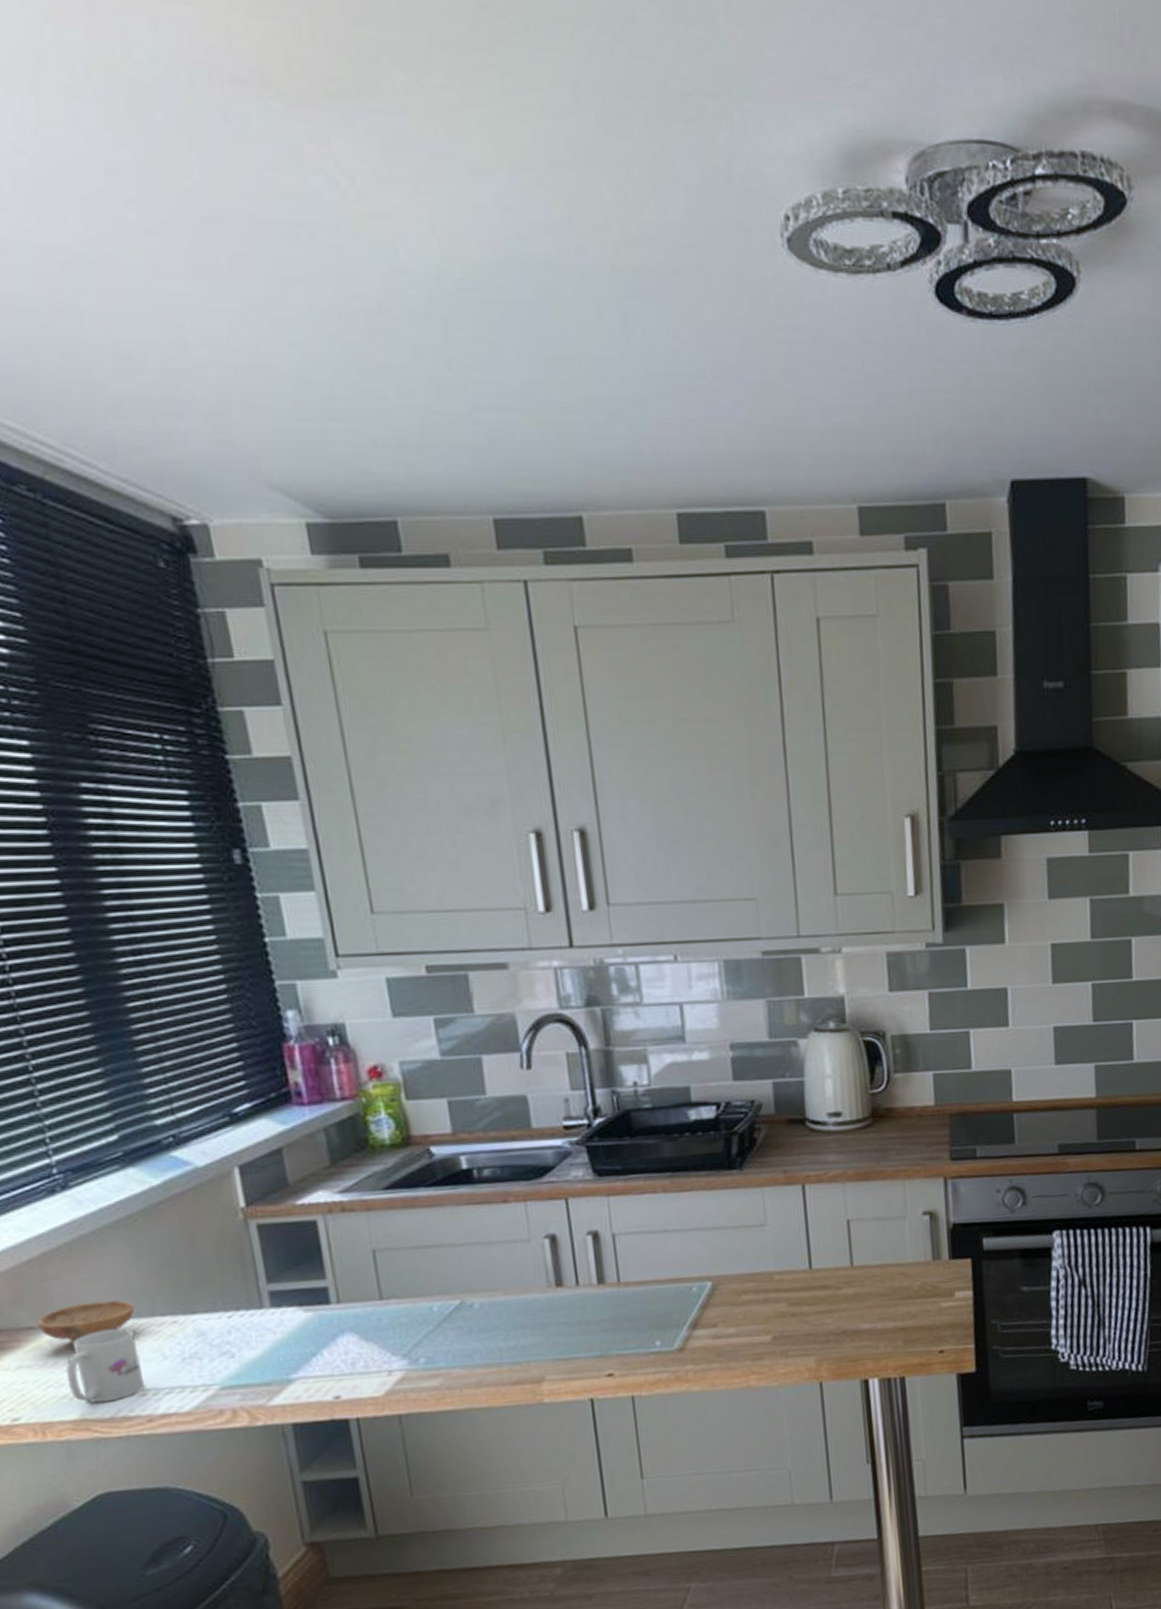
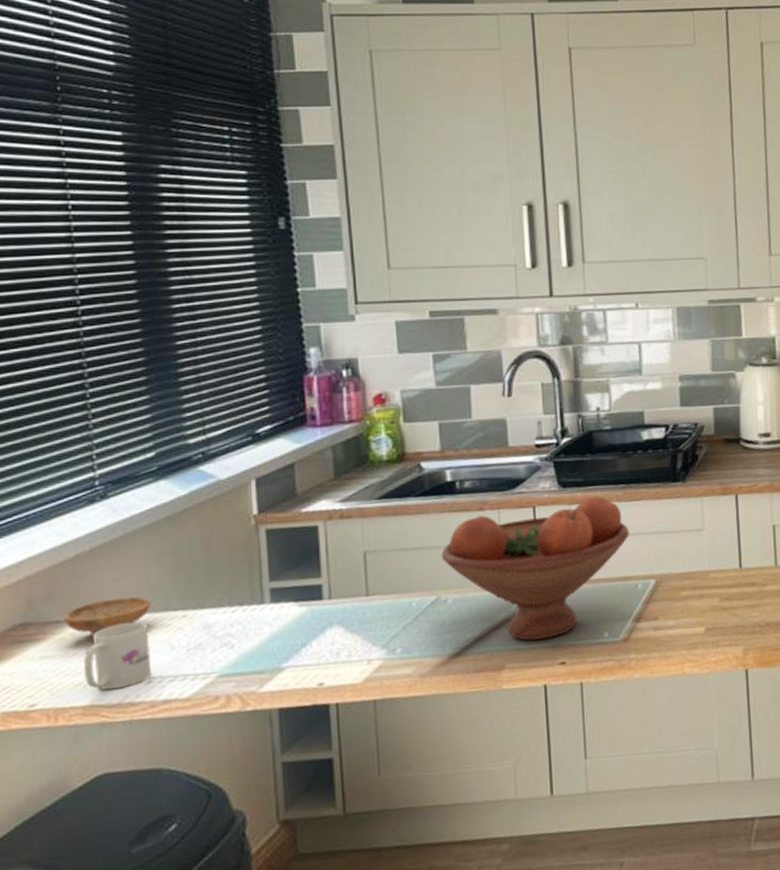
fruit bowl: none [462,1186,679,1350] -> present [441,496,629,641]

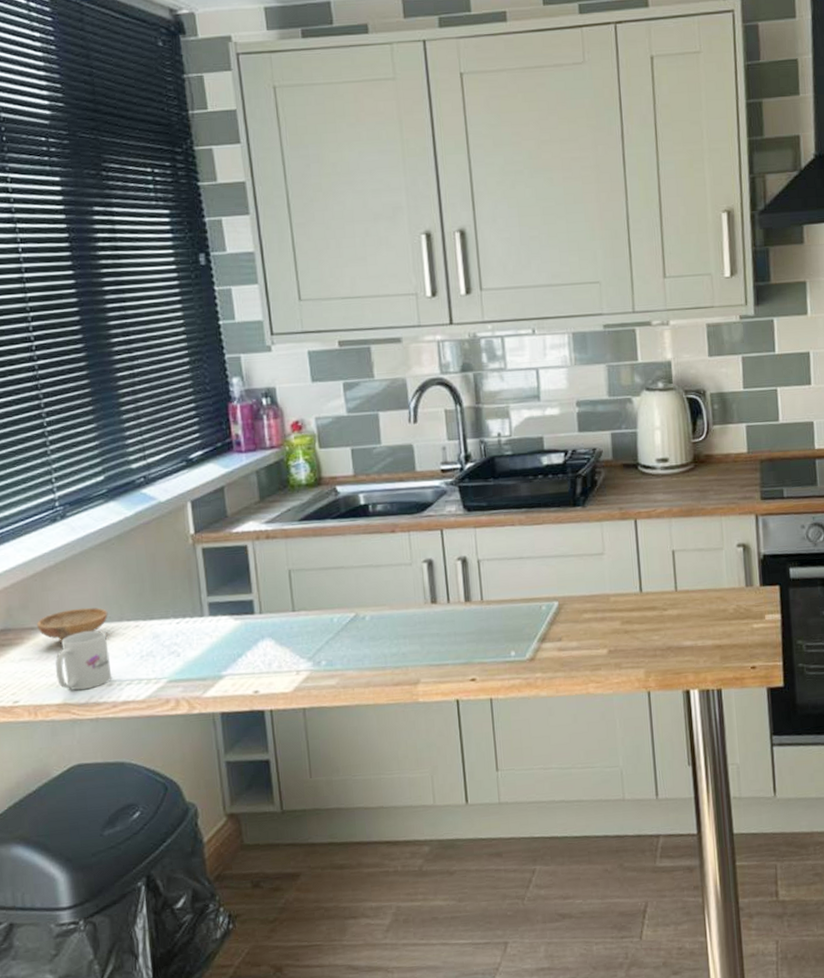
fruit bowl: present [441,496,629,641] -> none [358,519,532,657]

